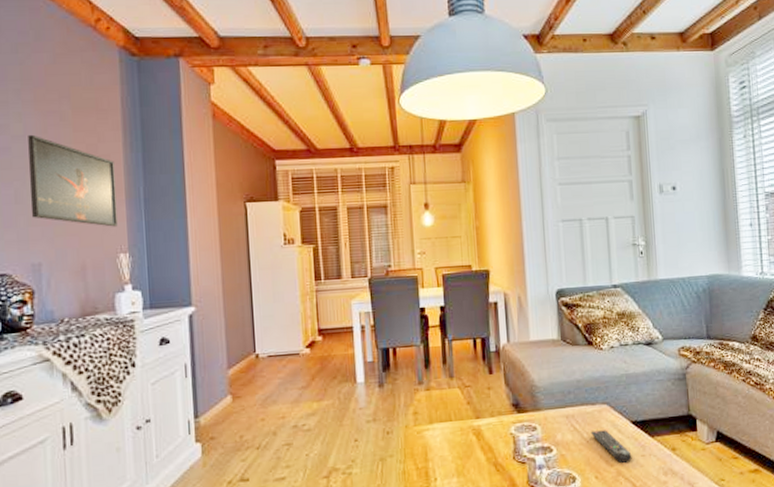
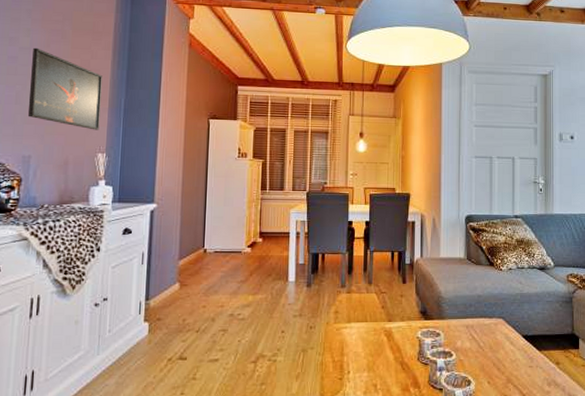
remote control: present [590,430,632,463] -> none [486,341,521,371]

